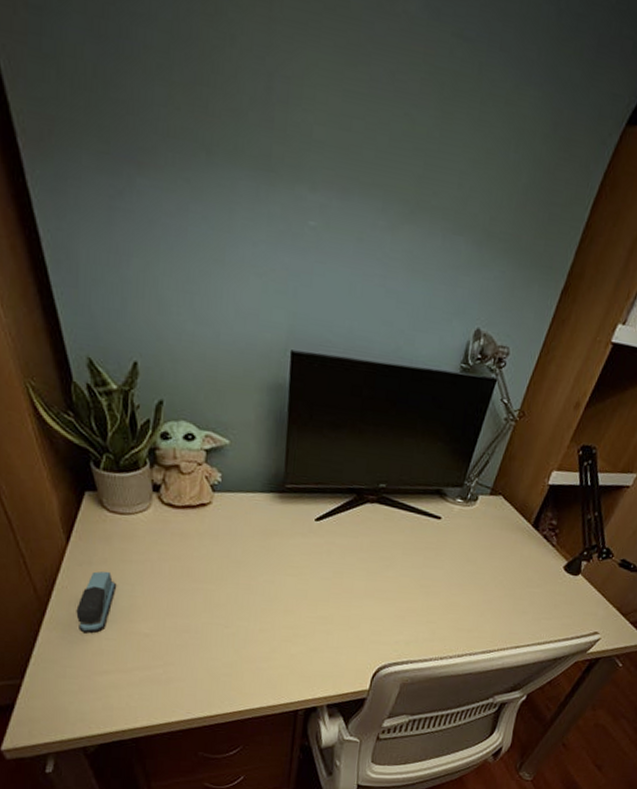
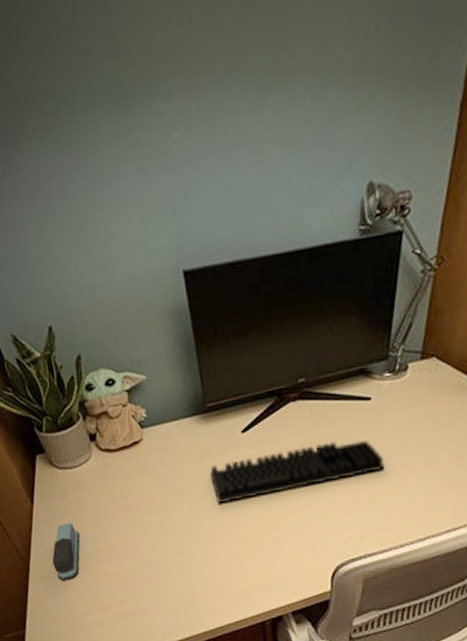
keyboard: none [274,545,442,586] -> present [209,440,386,504]

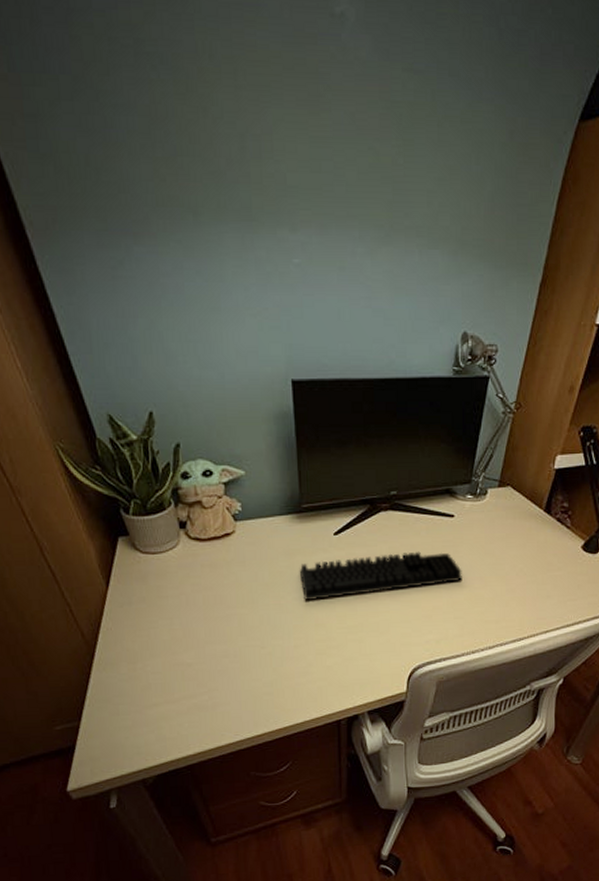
stapler: present [52,522,80,581] -> none [122,609,157,670]

